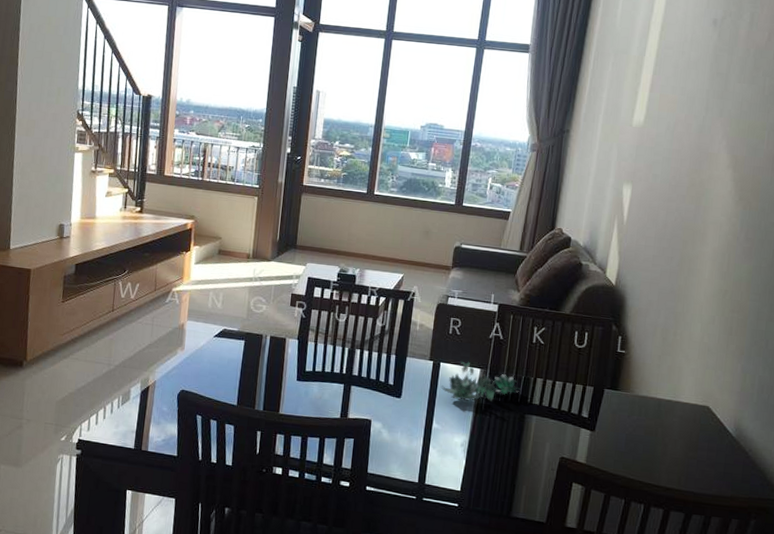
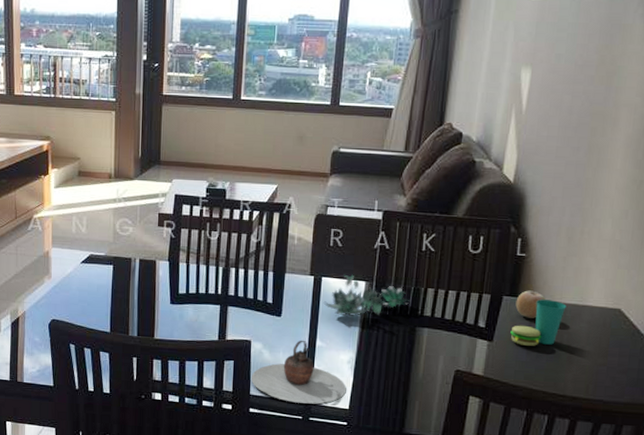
teapot: none [369,421,459,485] -> present [251,340,347,404]
cup: none [611,393,661,438] -> present [510,299,567,346]
fruit: none [615,383,643,411] -> present [515,288,546,319]

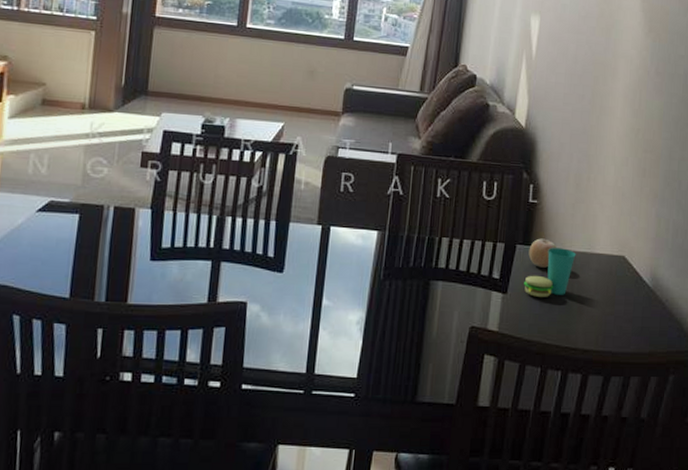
teapot: present [251,340,347,404] -> none [244,299,355,374]
succulent plant: present [323,274,410,316] -> none [331,223,424,270]

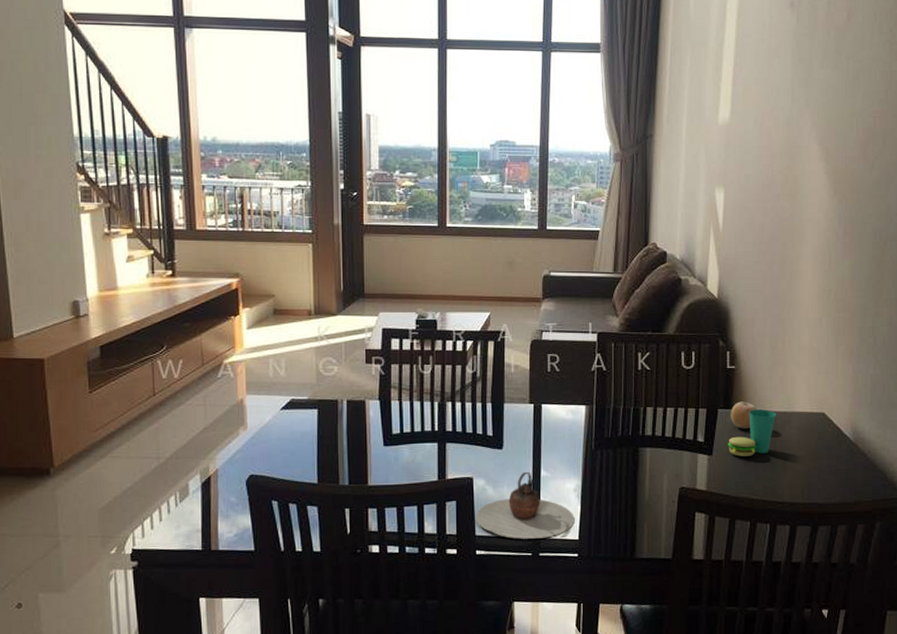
teapot: none [244,299,355,374] -> present [475,471,575,539]

